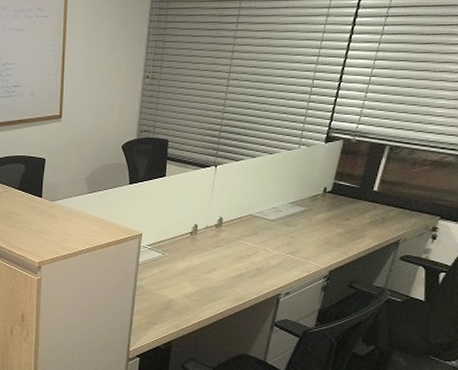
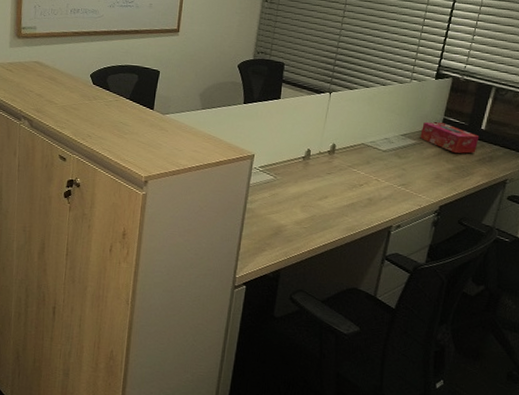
tissue box: none [309,187,372,217] -> present [420,122,480,154]

